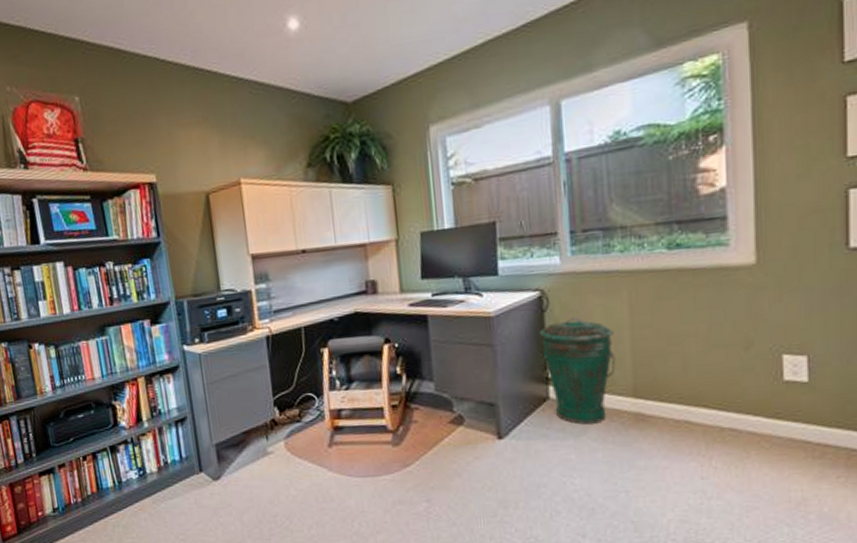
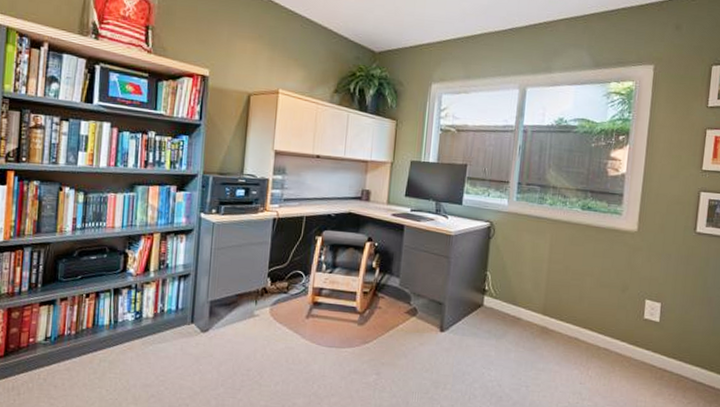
trash can: present [539,317,616,424] -> none [481,247,537,330]

